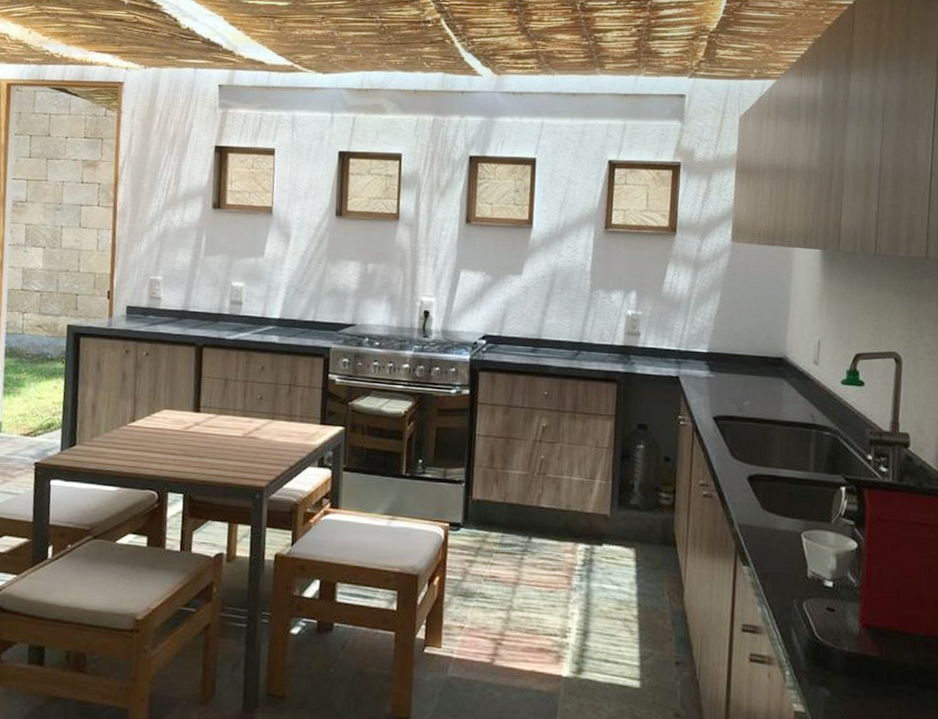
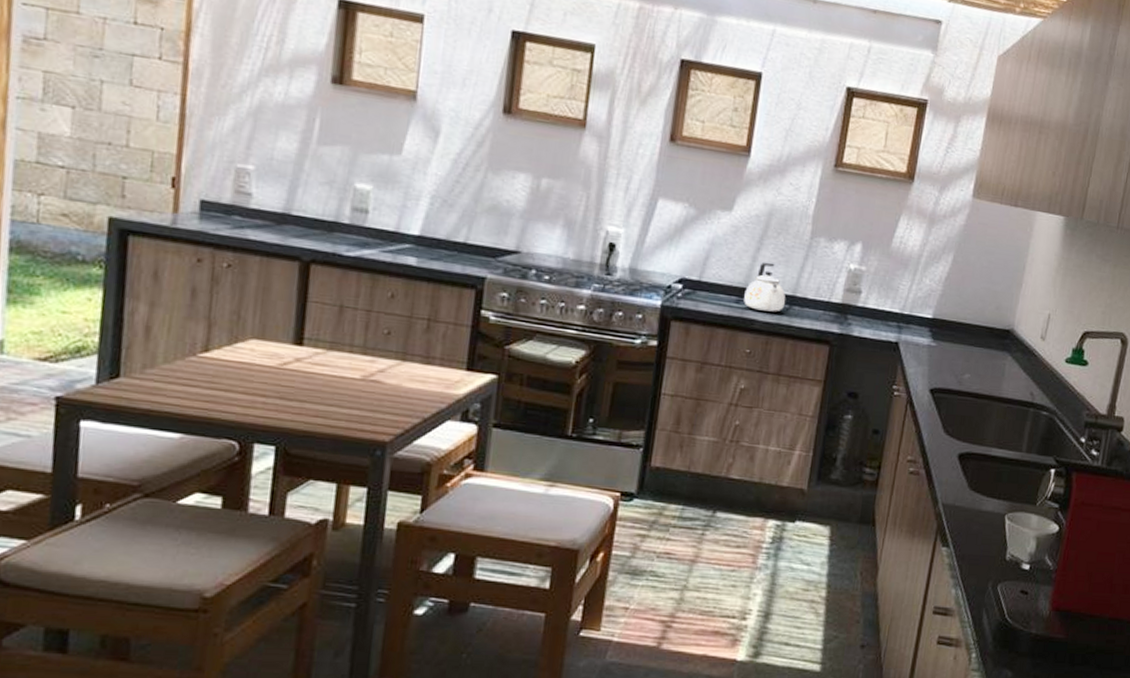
kettle: none [538,315,575,358] -> present [744,262,786,312]

